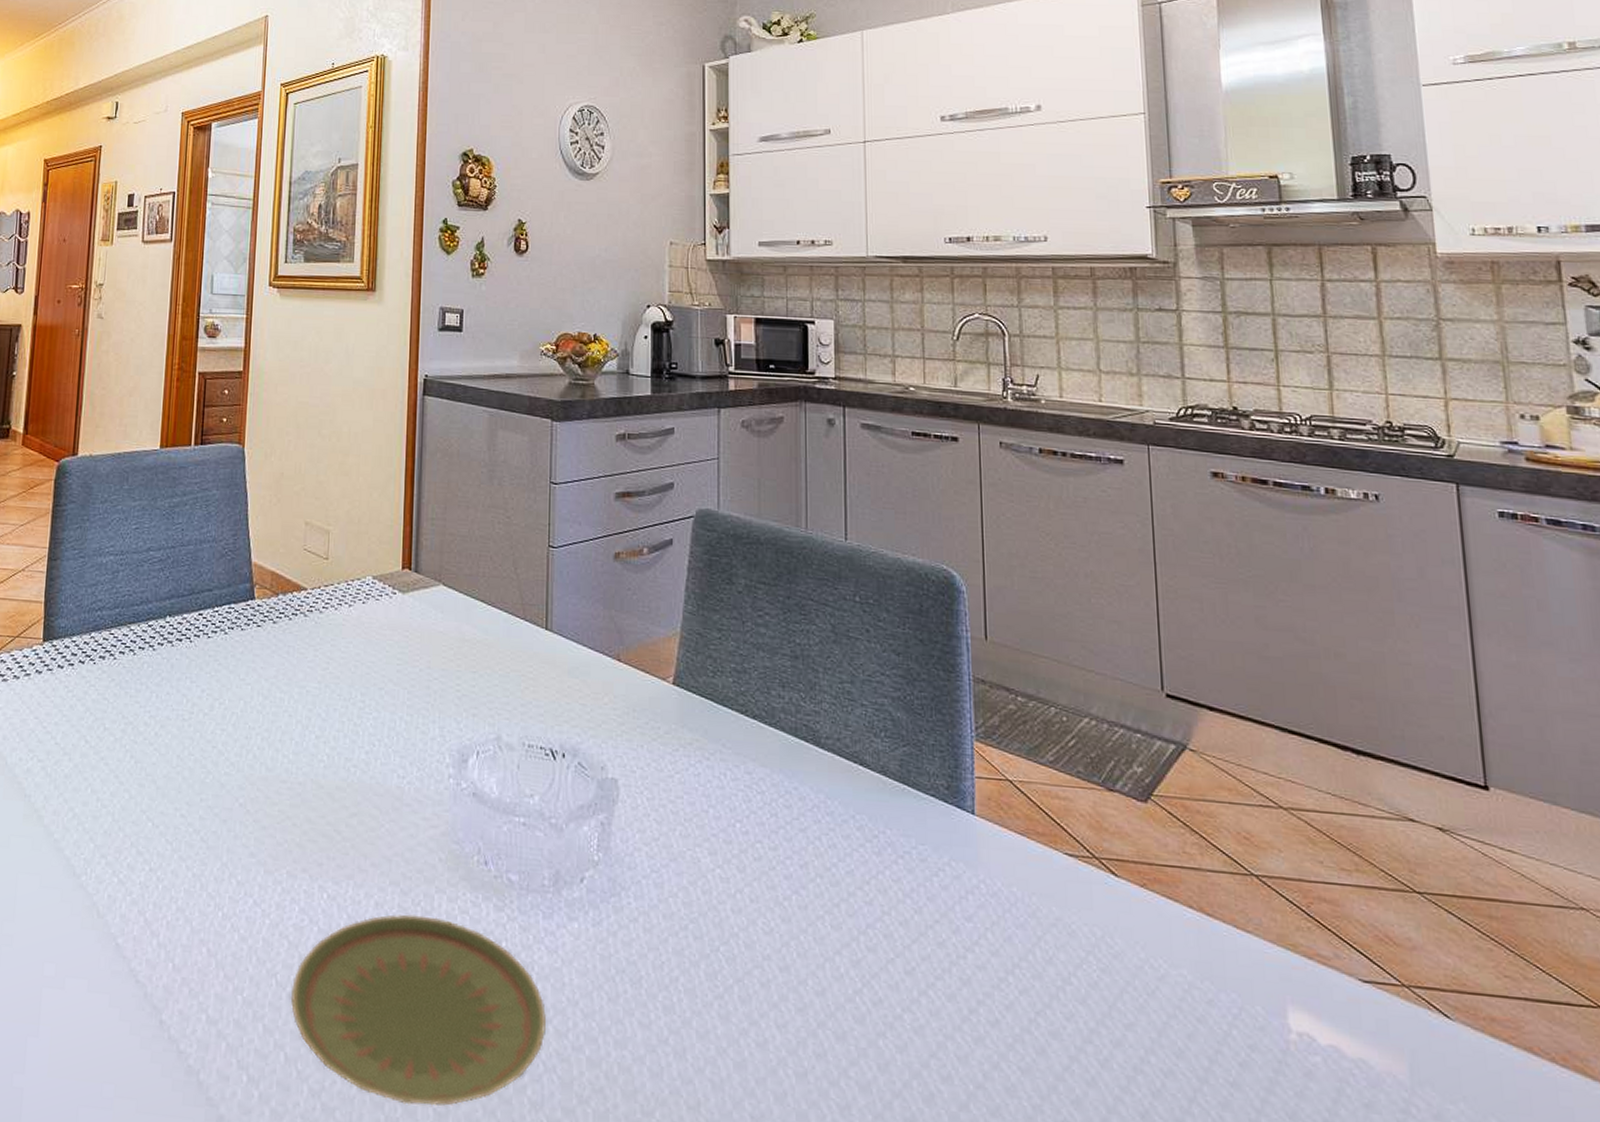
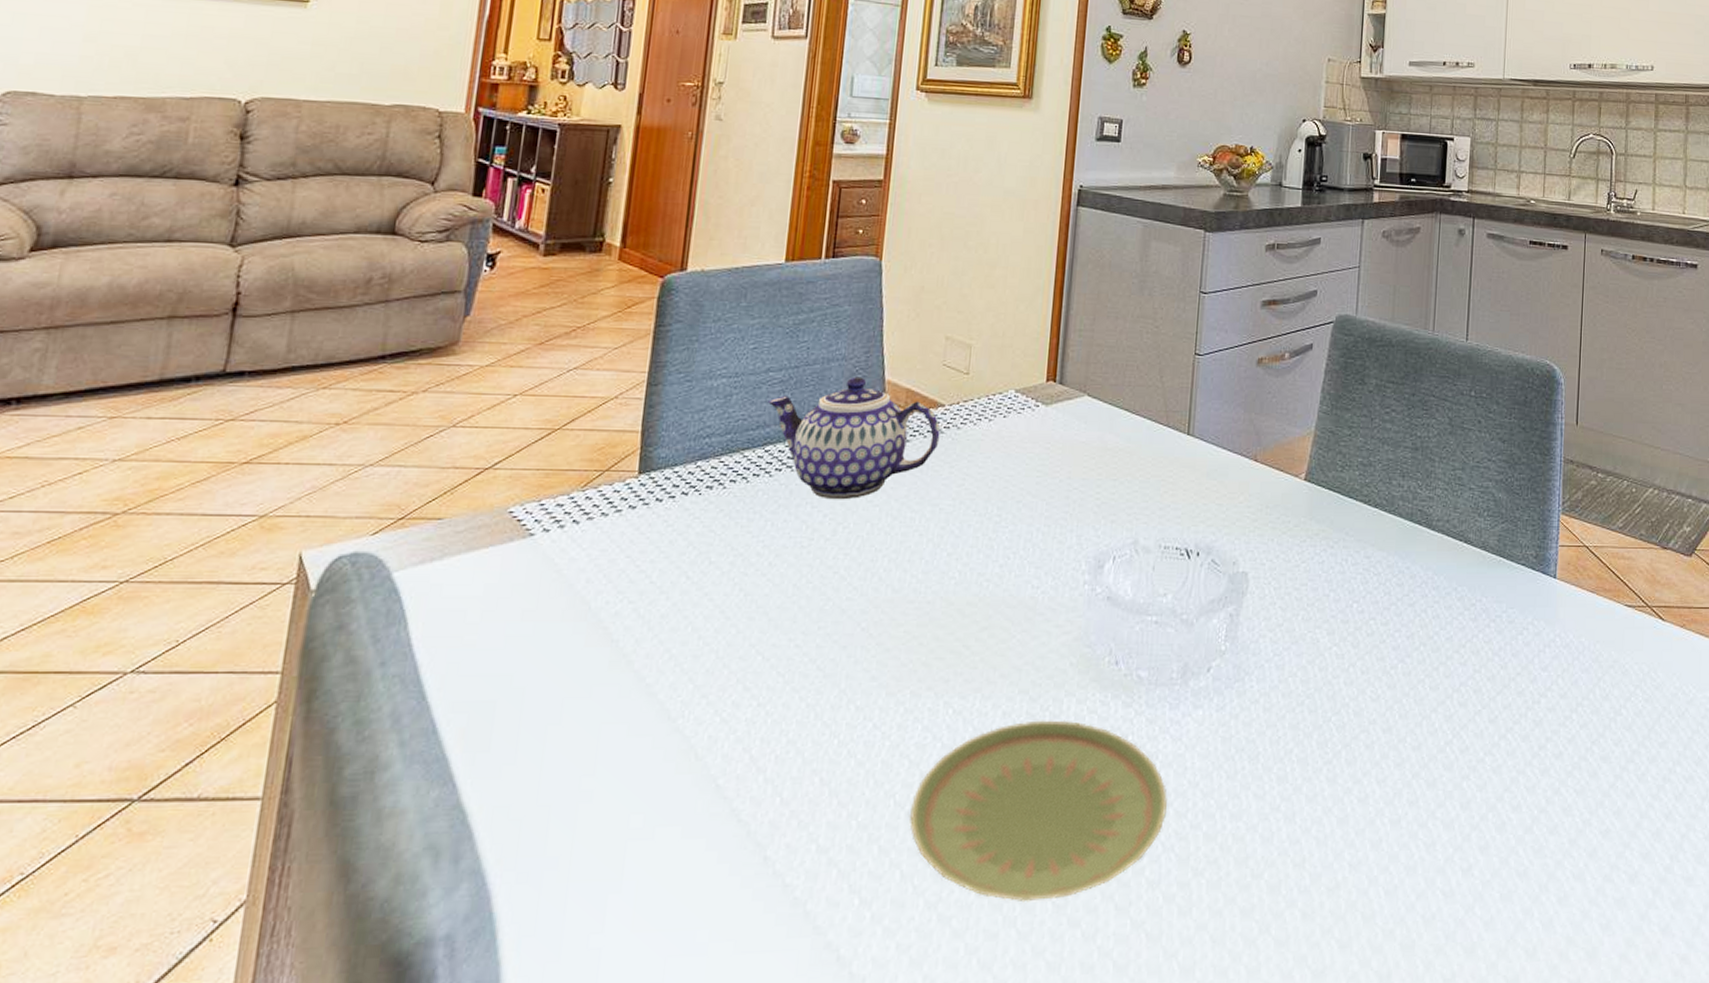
teapot: none [148,558,304,677] -> present [766,376,941,500]

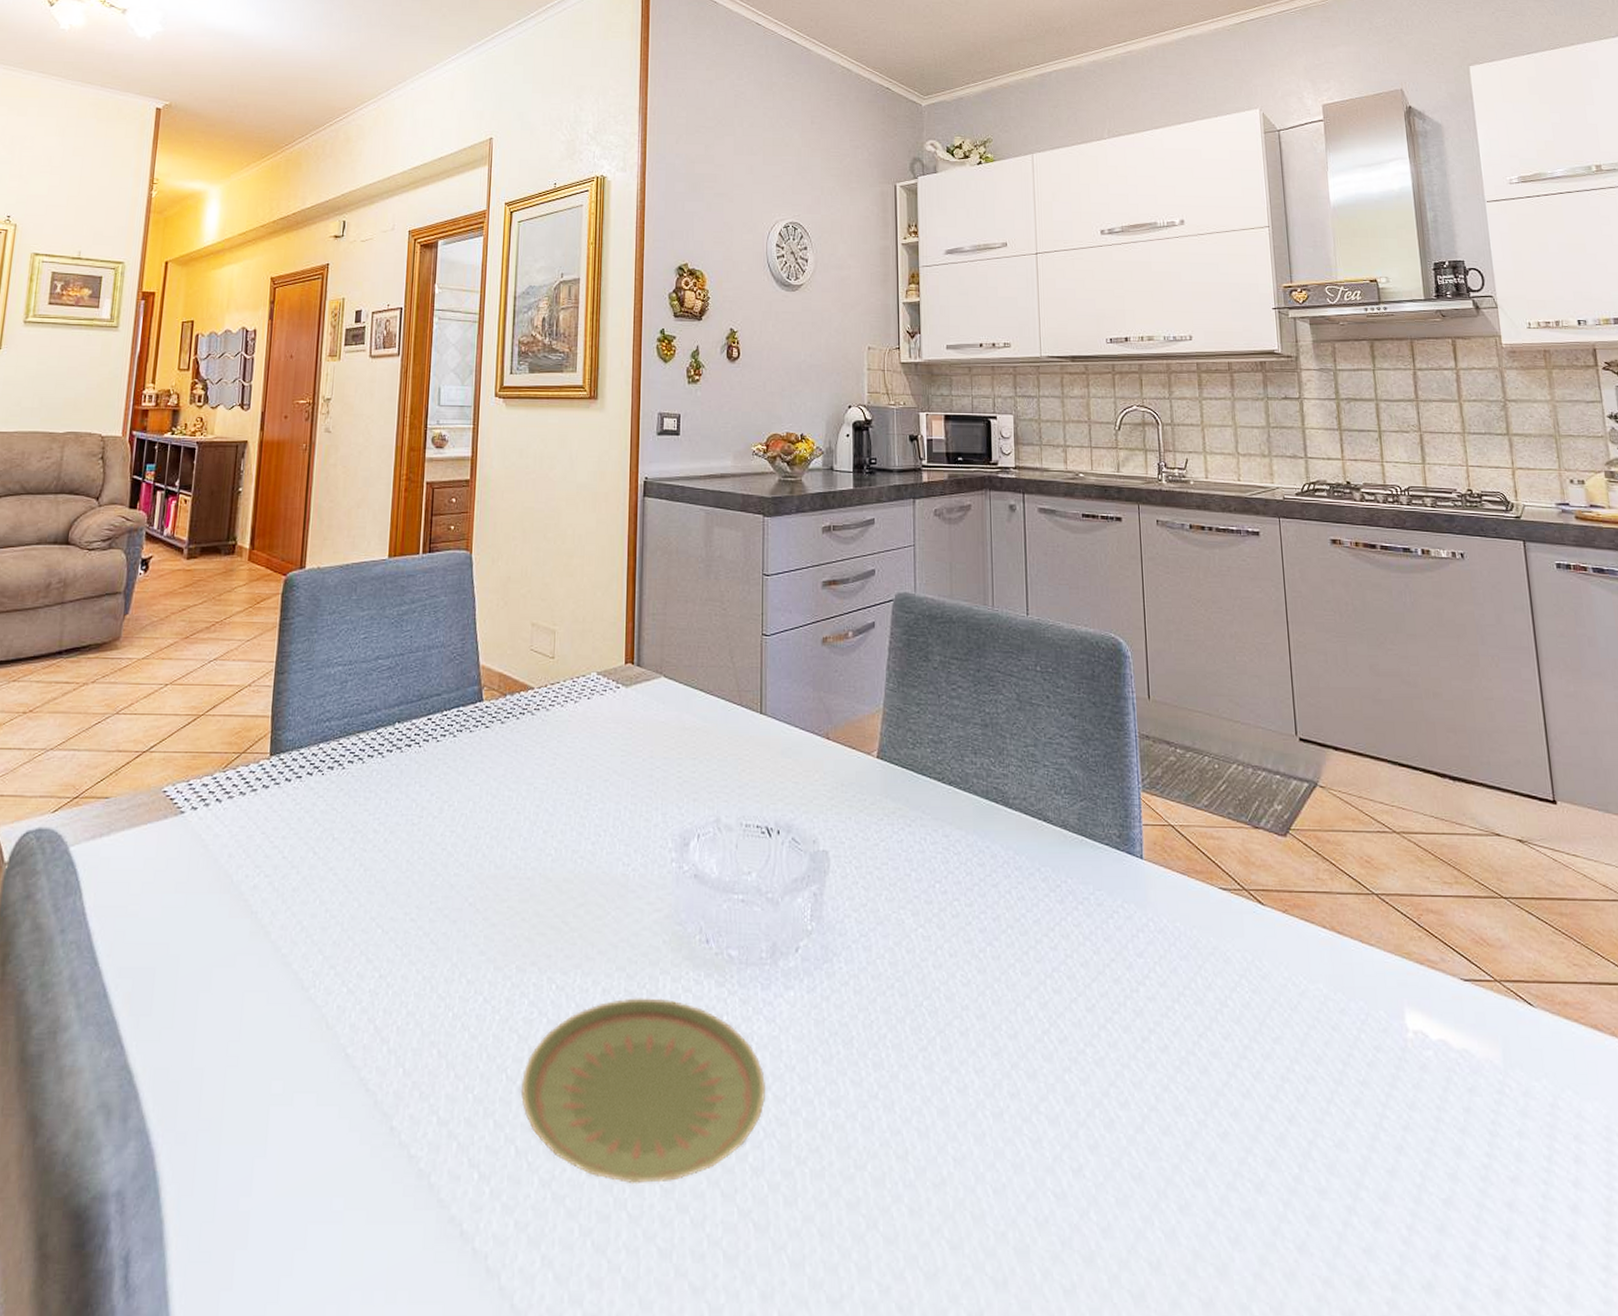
teapot: present [766,376,941,500] -> none [377,662,531,779]

